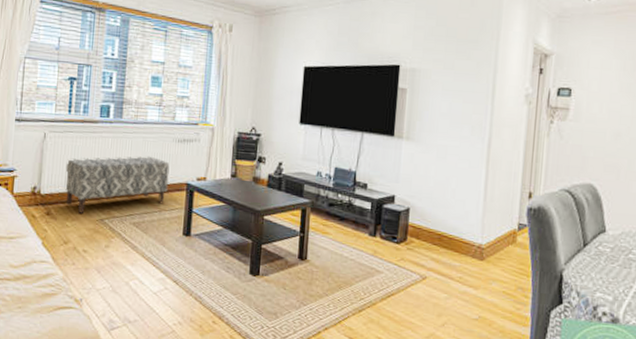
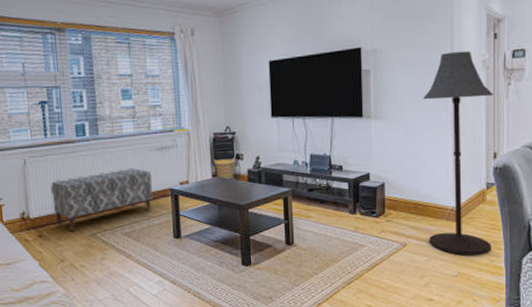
floor lamp: none [451,81,534,302] -> present [423,51,494,257]

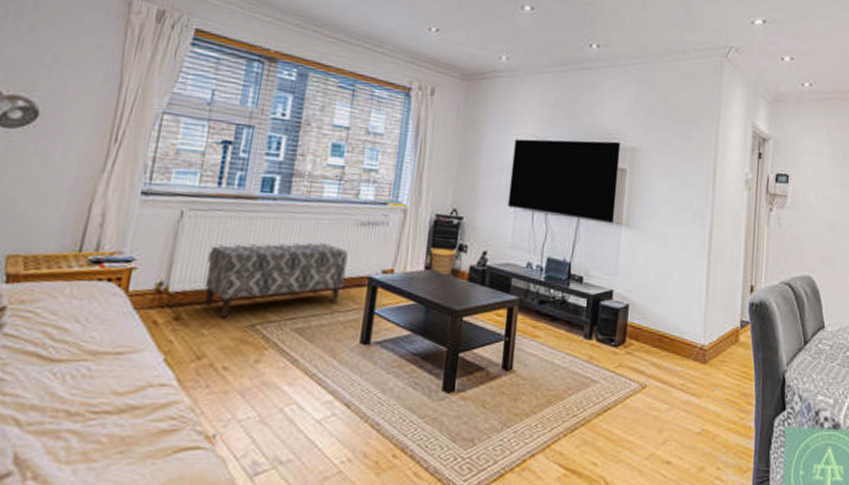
floor lamp: present [423,51,494,257] -> none [672,164,754,411]

